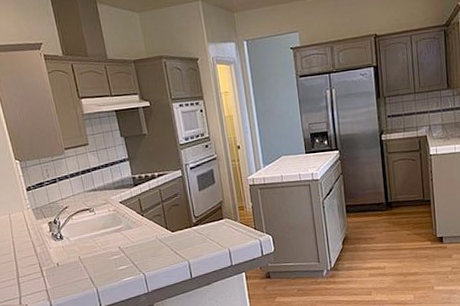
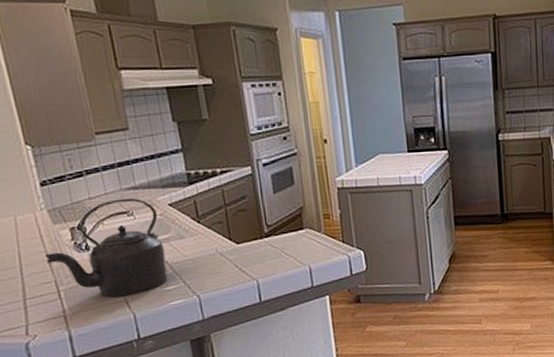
kettle: none [31,198,121,276] -> present [44,198,168,298]

